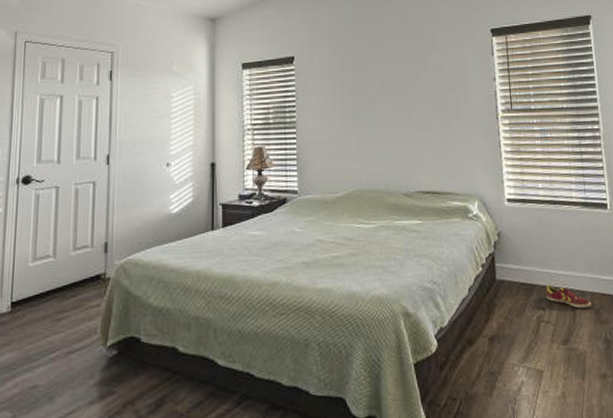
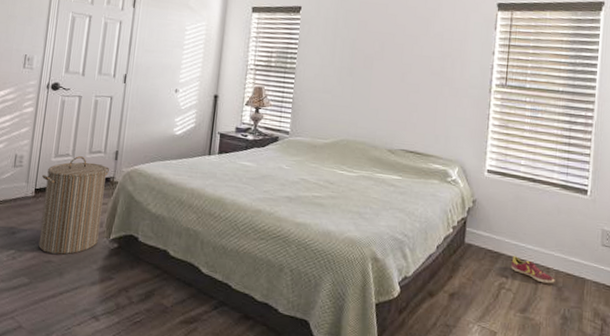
laundry hamper: none [19,255,99,377] -> present [38,156,109,255]

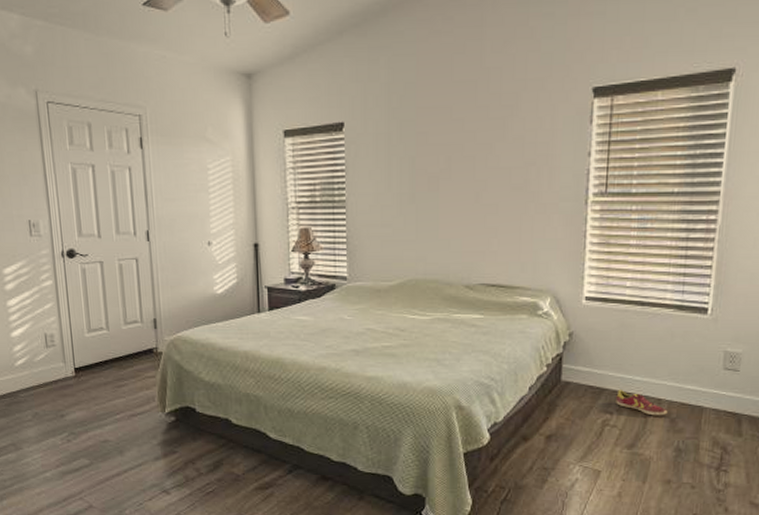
laundry hamper: present [38,156,109,255] -> none [79,329,153,433]

